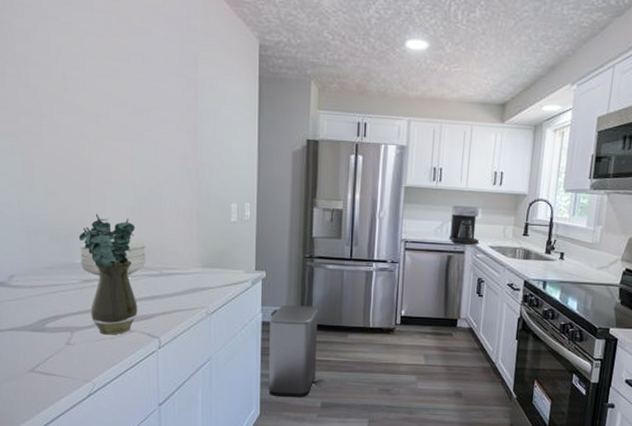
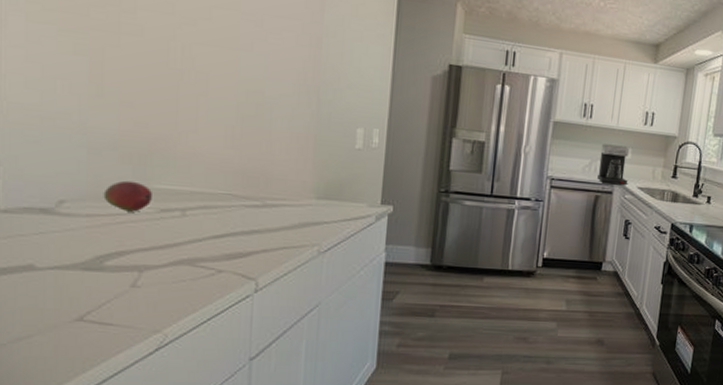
fruit: none [41,257,76,283] -> present [103,180,152,212]
vase: present [78,214,138,335] -> none [158,131,236,276]
bowl: present [80,239,147,276] -> none [159,162,249,205]
pedal bin: present [268,304,325,397] -> none [388,243,455,347]

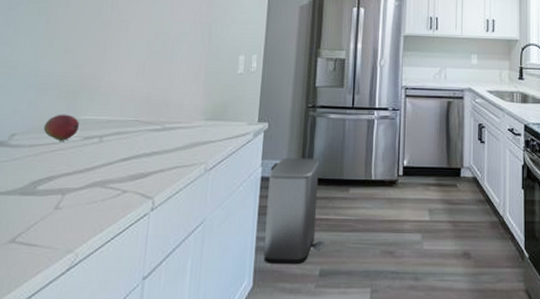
pedal bin: none [388,243,455,347] -> present [263,157,324,264]
coffee maker: present [597,143,630,186] -> none [448,52,477,90]

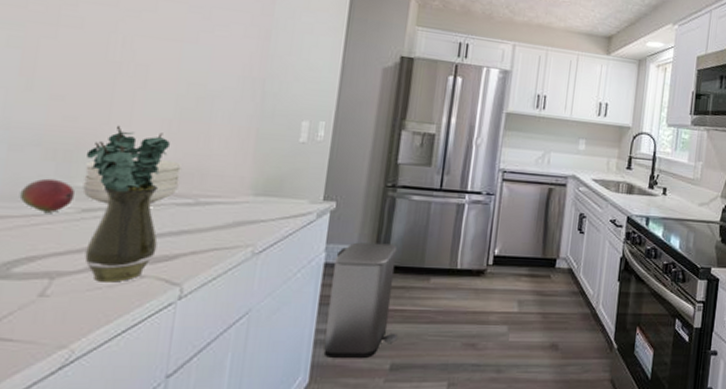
bowl: none [84,94,153,132] -> present [82,158,183,204]
vase: none [85,69,145,197] -> present [84,125,171,282]

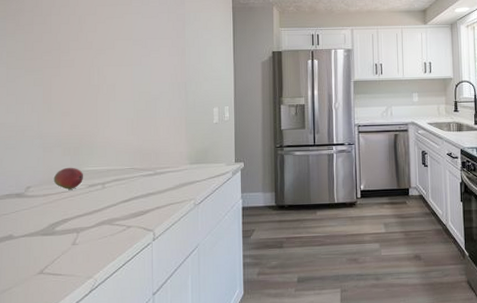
bowl: present [82,158,183,204] -> none [87,147,144,180]
vase: present [84,125,171,282] -> none [86,127,135,233]
pedal bin: present [323,242,398,358] -> none [249,189,300,275]

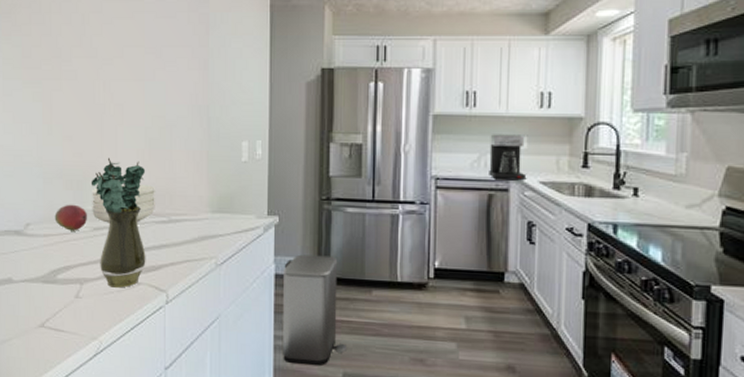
vase: none [86,127,135,233] -> present [91,157,146,288]
bowl: none [87,147,144,180] -> present [92,184,156,223]
pedal bin: none [249,189,300,275] -> present [283,254,347,365]
coffee maker: none [393,92,419,124] -> present [489,134,527,181]

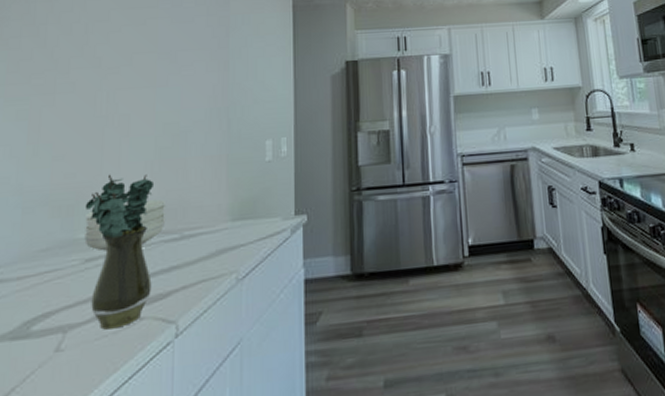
fruit: present [54,204,87,231] -> none [33,234,78,268]
pedal bin: present [283,254,347,365] -> none [314,249,386,381]
coffee maker: present [489,134,527,181] -> none [506,107,542,151]

